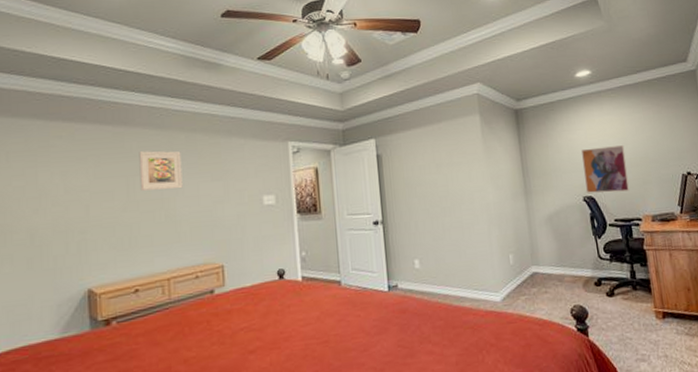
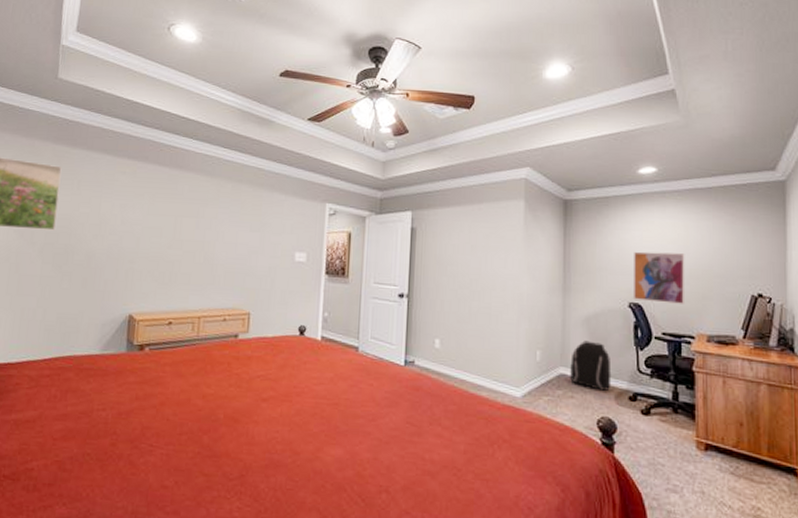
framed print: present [139,150,183,191] -> none [186,195,226,235]
backpack: none [540,237,578,282] -> present [570,340,612,391]

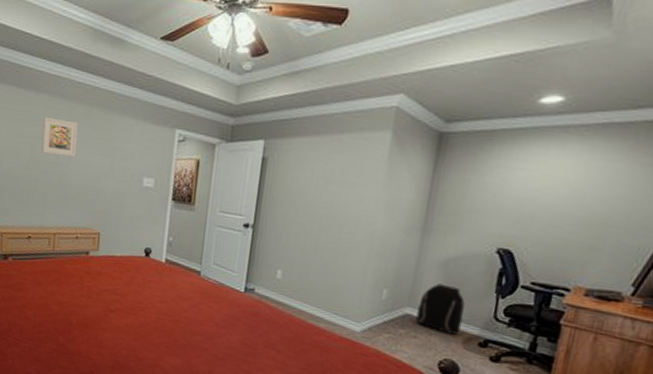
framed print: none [186,195,226,235] -> present [41,117,78,157]
wall art: present [633,251,685,304] -> none [503,193,579,254]

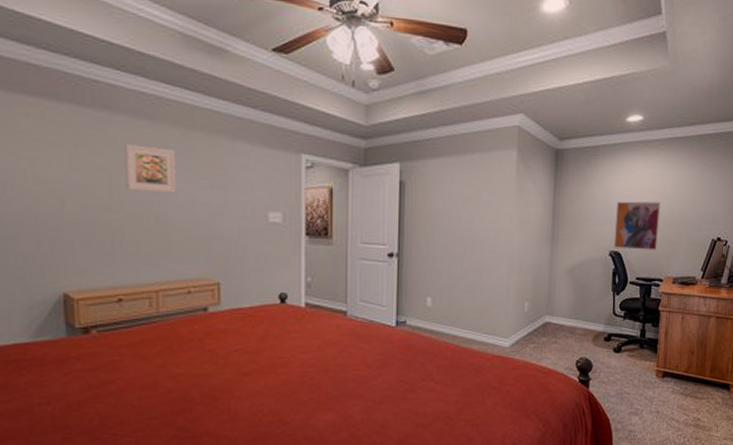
backpack: present [416,283,465,335] -> none [554,289,591,334]
wall art: none [503,193,579,254] -> present [613,201,661,250]

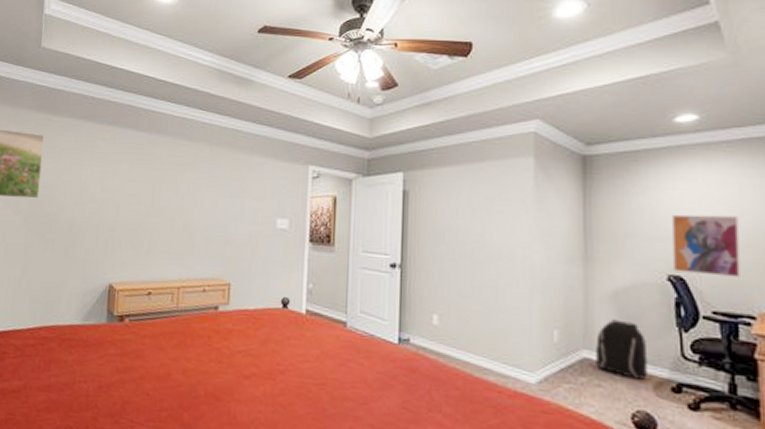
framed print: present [124,144,176,193] -> none [164,160,205,201]
backpack: none [554,289,591,334] -> present [596,319,649,380]

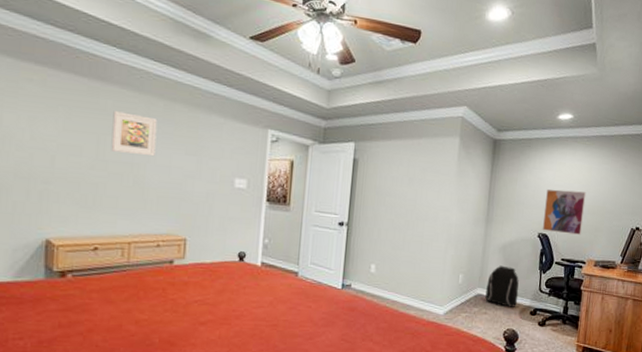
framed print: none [164,160,205,201] -> present [111,111,158,157]

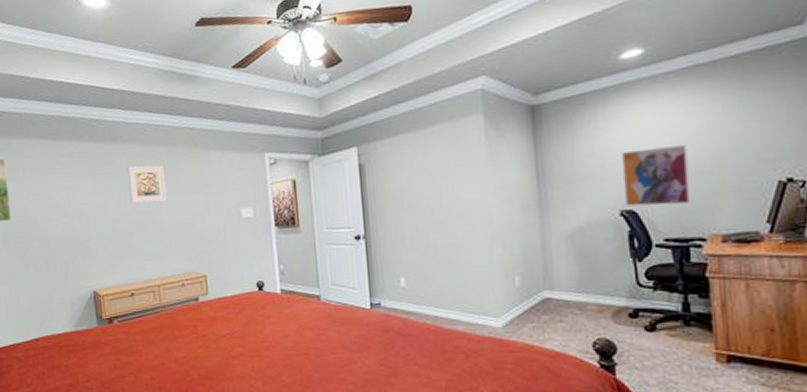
backpack: present [485,265,519,307] -> none [555,258,607,311]

